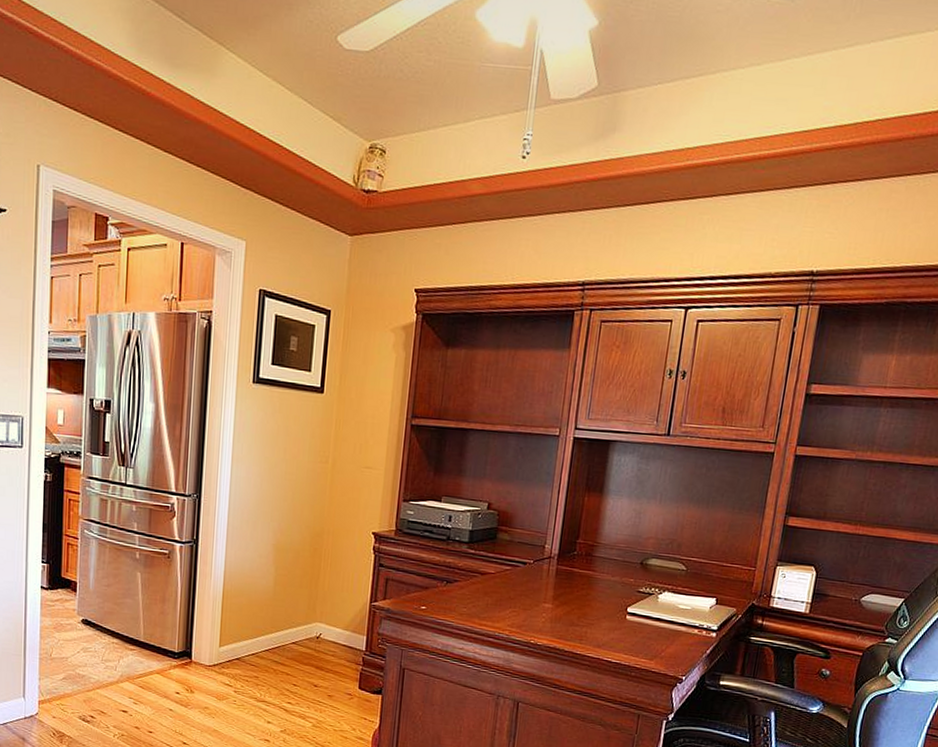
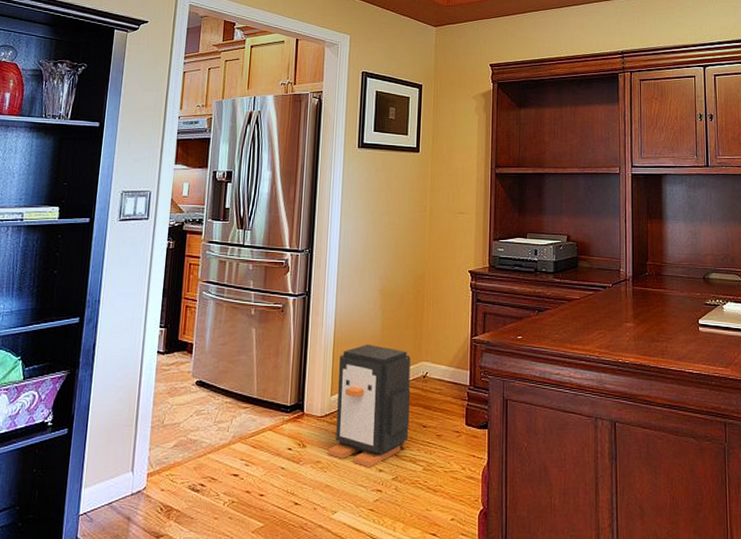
trash can: none [215,599,304,719] -> present [327,343,411,468]

